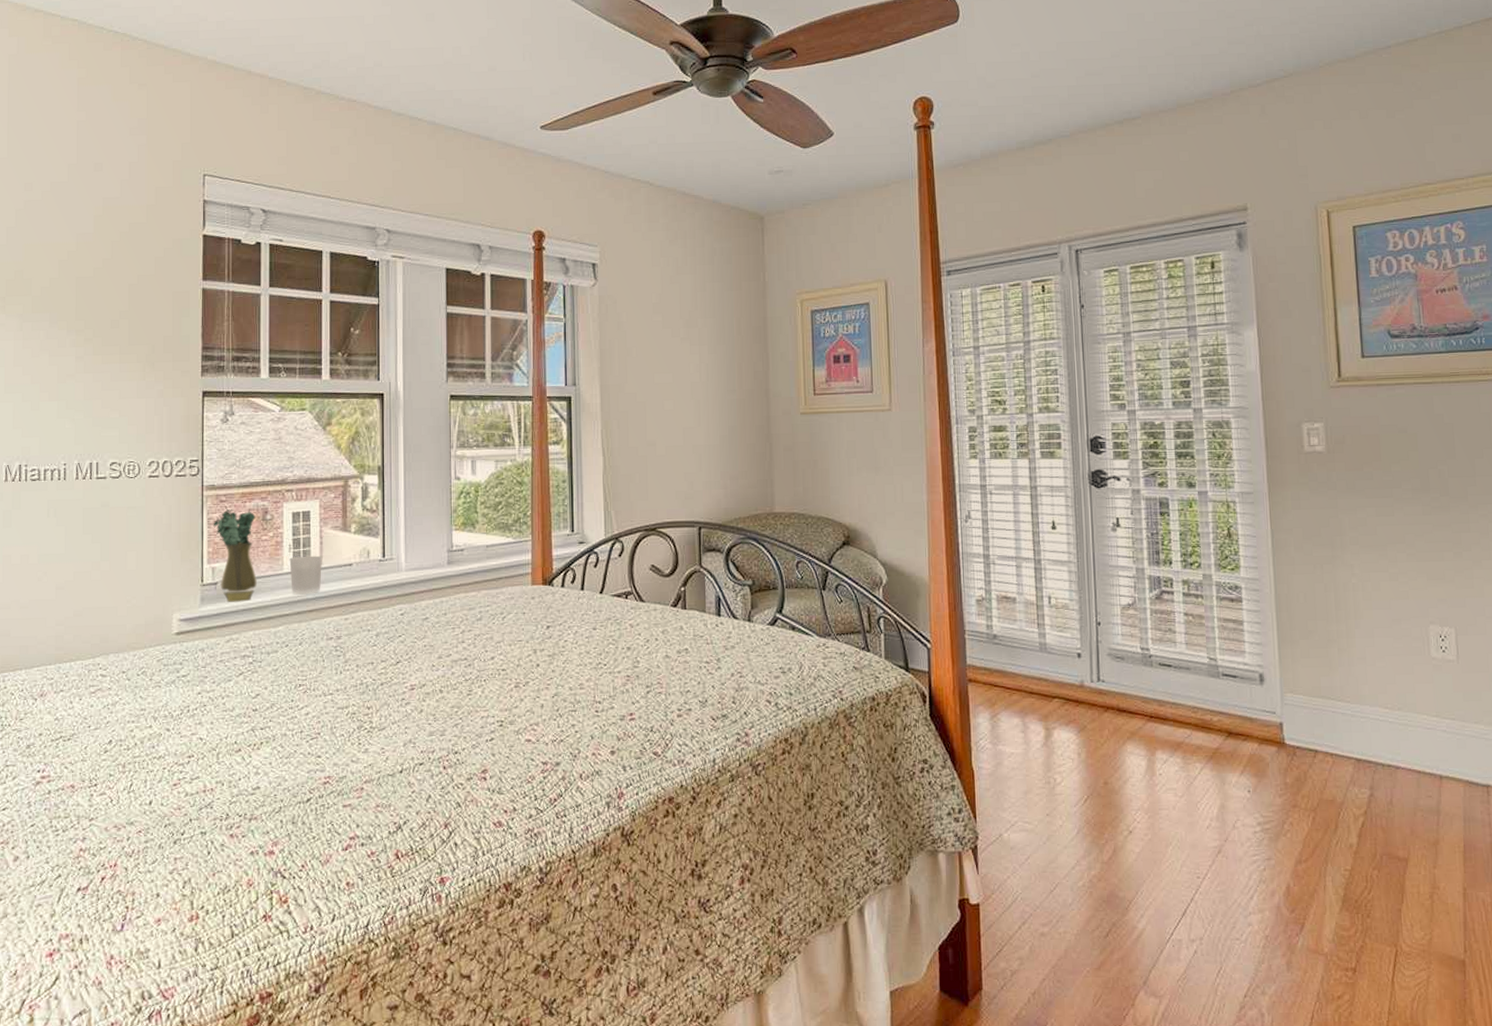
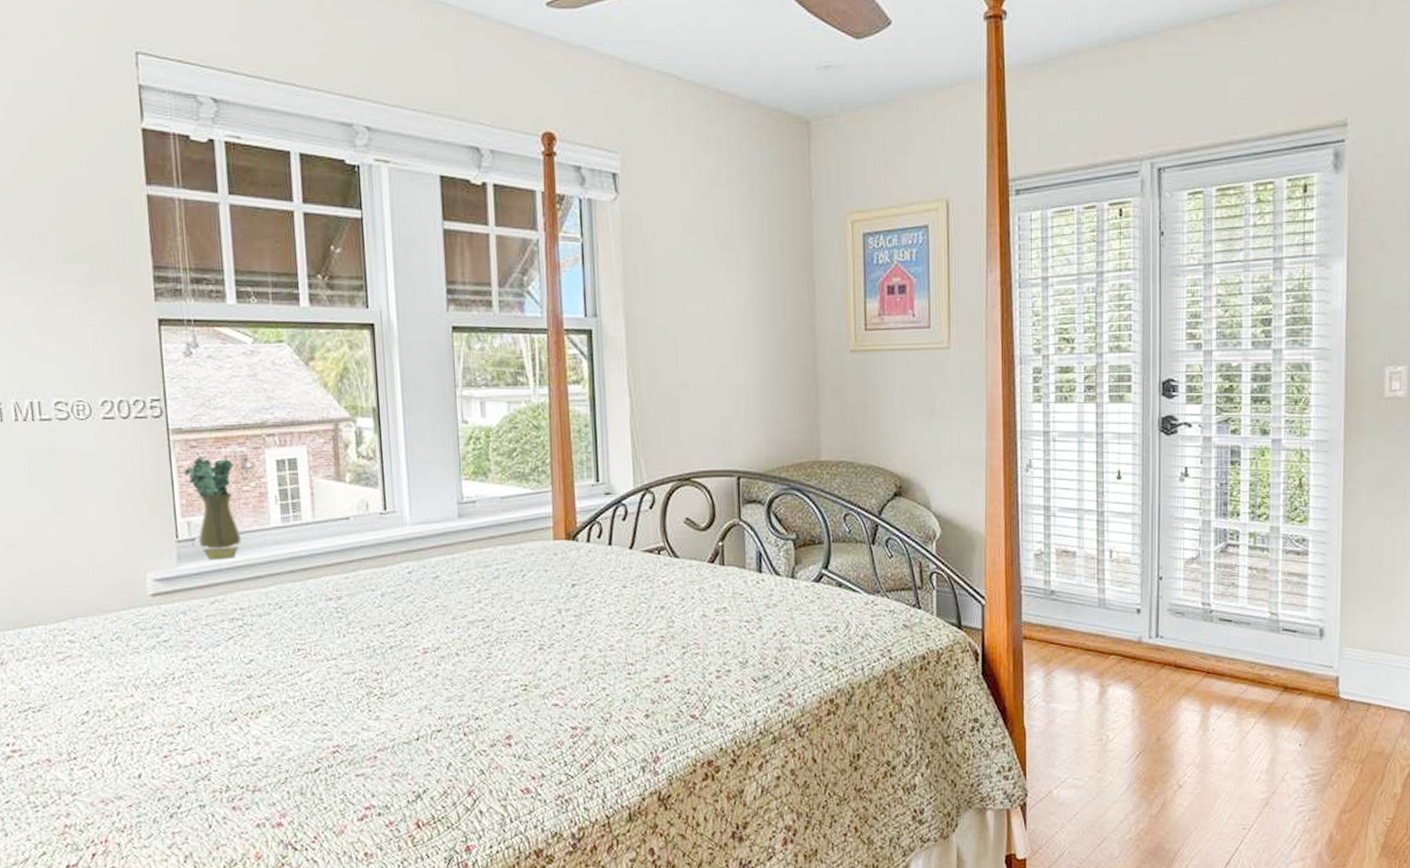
candle holder: present [289,555,322,595] -> none [276,508,315,552]

